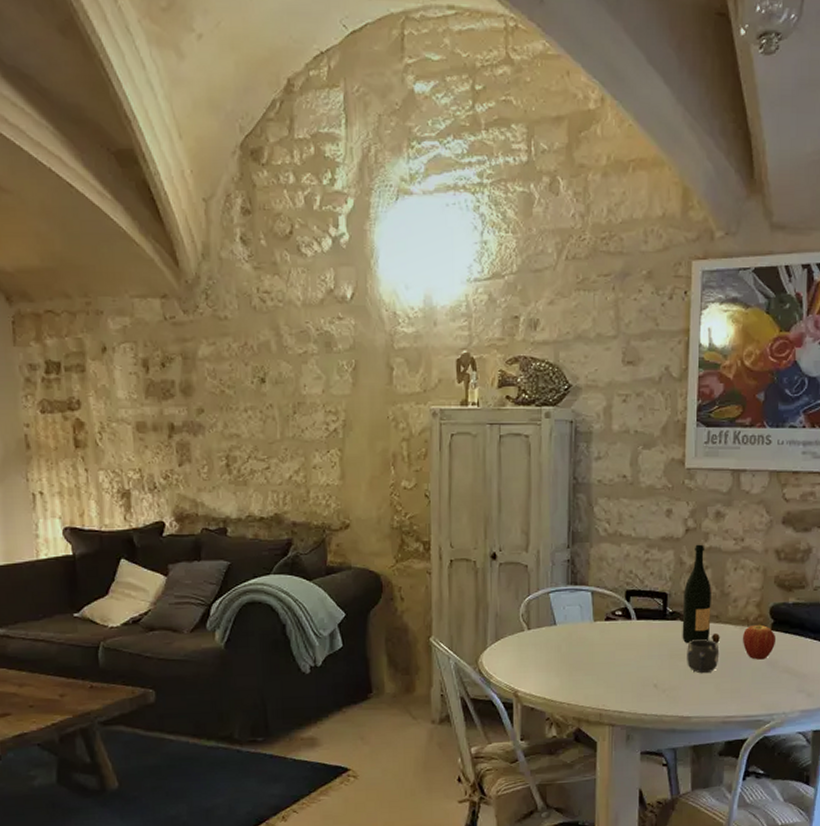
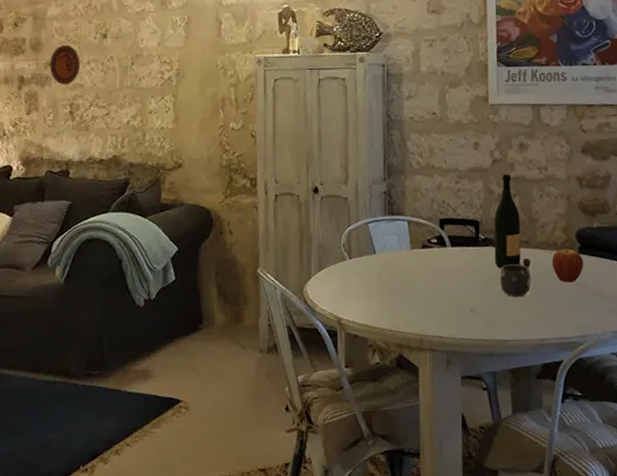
decorative plate: none [203,389,237,434] -> present [50,44,81,85]

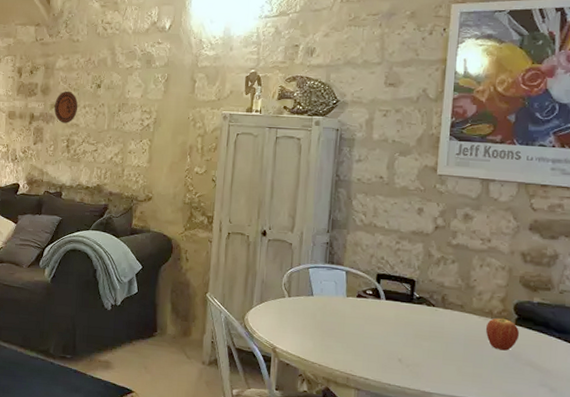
wine bottle: present [494,174,531,268] -> none [427,240,464,330]
mug: present [500,264,531,298] -> none [431,324,462,356]

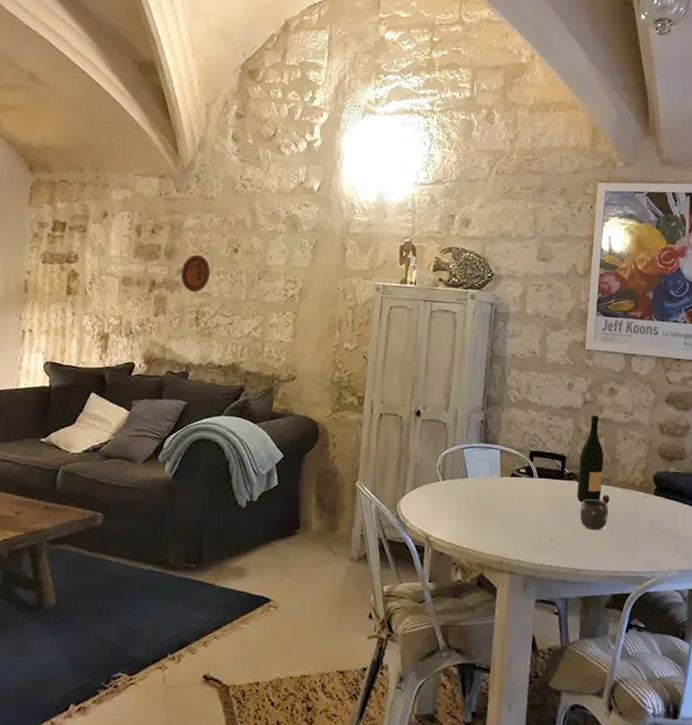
wine bottle: none [427,240,464,330] -> present [577,415,610,503]
mug: none [431,324,462,356] -> present [580,499,608,531]
fruit: present [485,317,520,351] -> none [629,488,659,521]

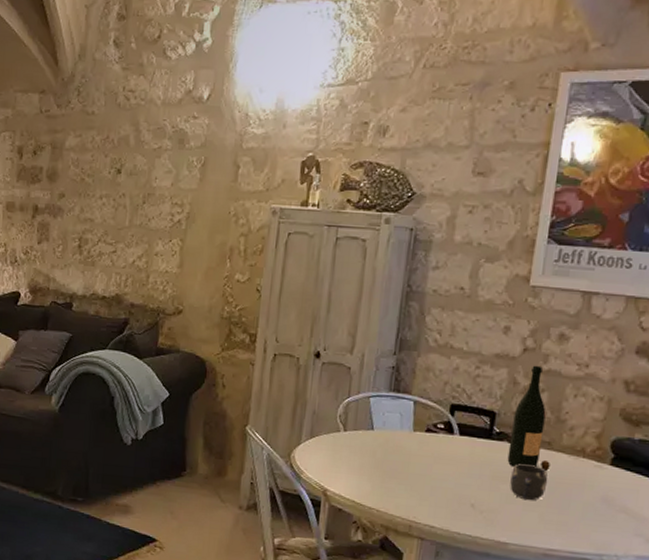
decorative plate: present [181,254,211,292] -> none [63,177,93,218]

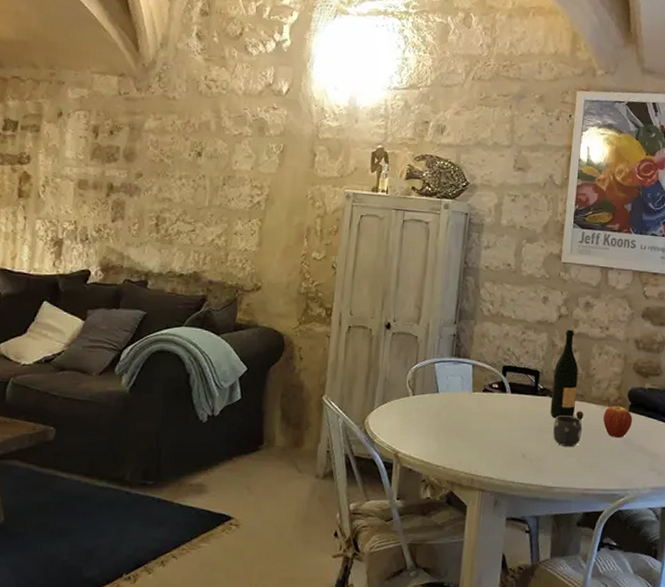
fruit: none [575,456,616,495] -> present [603,404,633,438]

